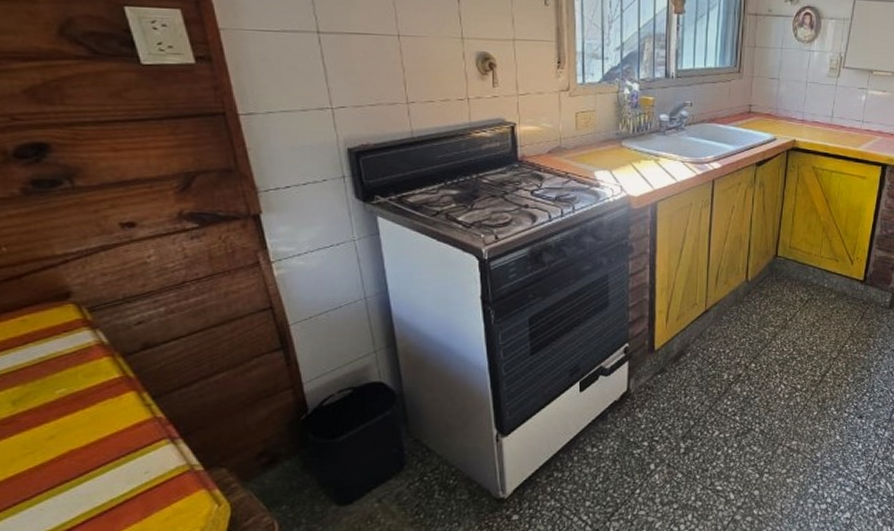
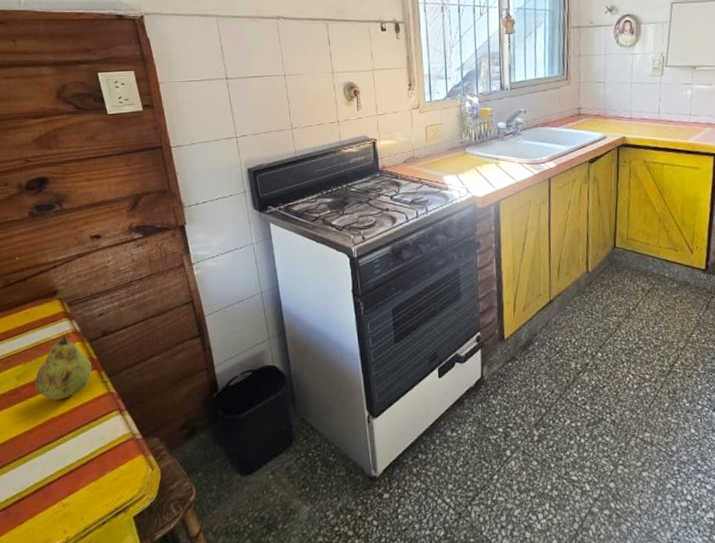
fruit: none [40,348,129,430] -> present [34,335,93,401]

